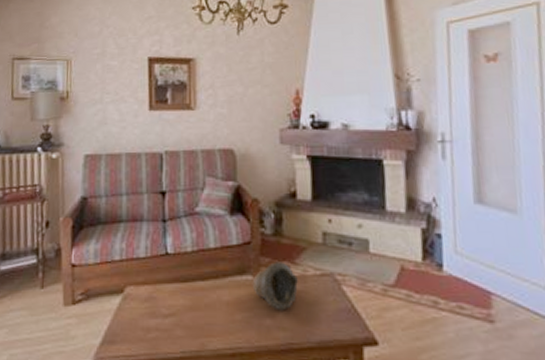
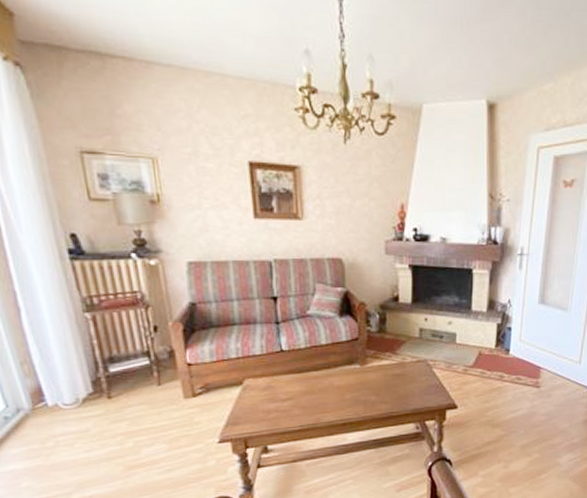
decorative bowl: present [252,262,298,311] -> none [359,353,398,390]

